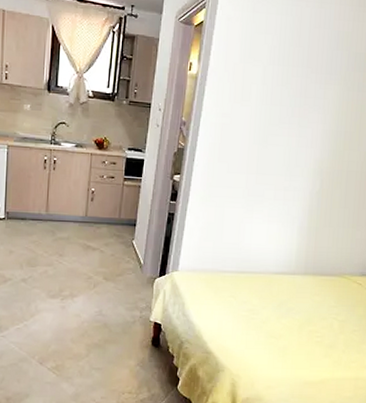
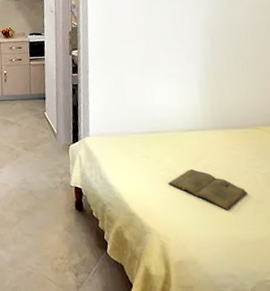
book: none [250,312,322,353] -> present [168,169,247,211]

